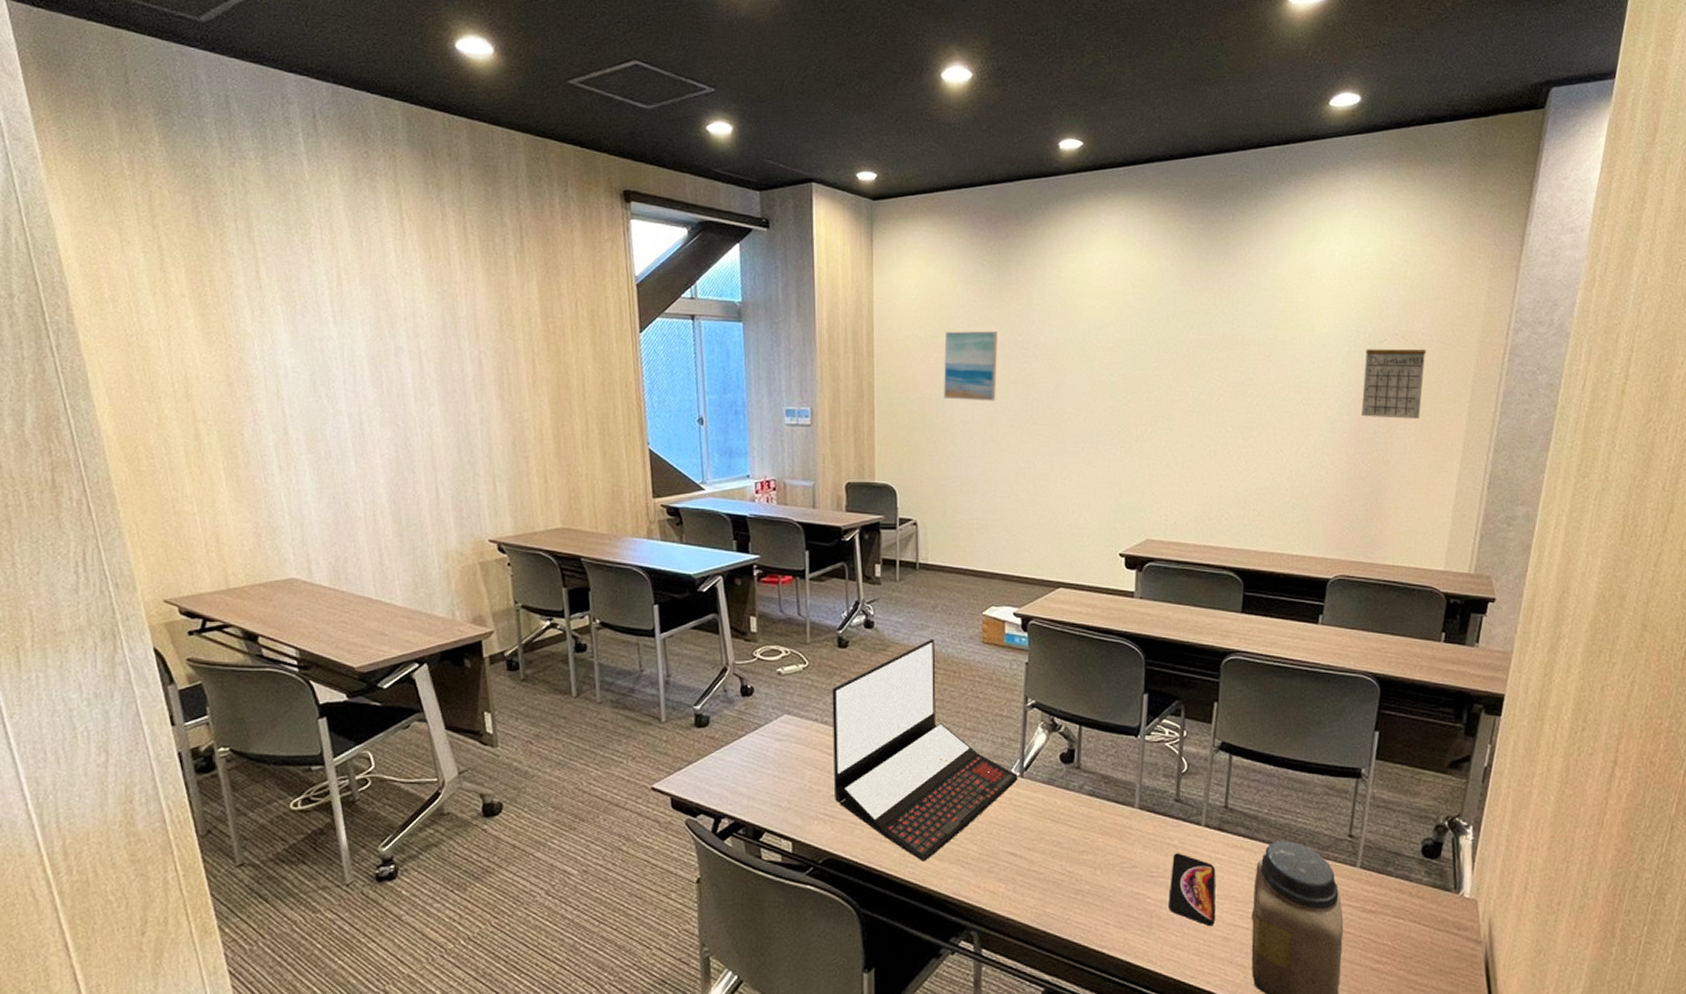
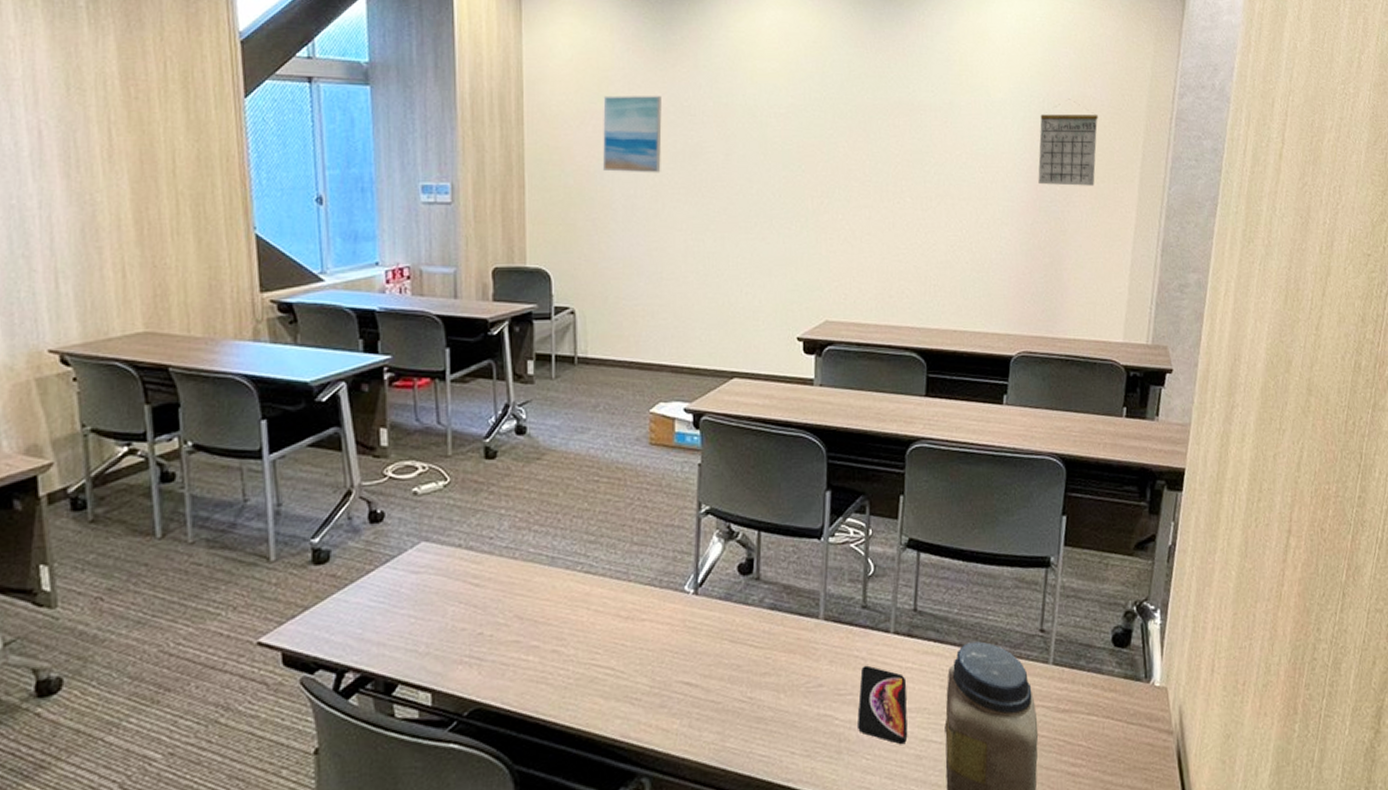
laptop: present [832,638,1018,862] -> none [478,442,692,702]

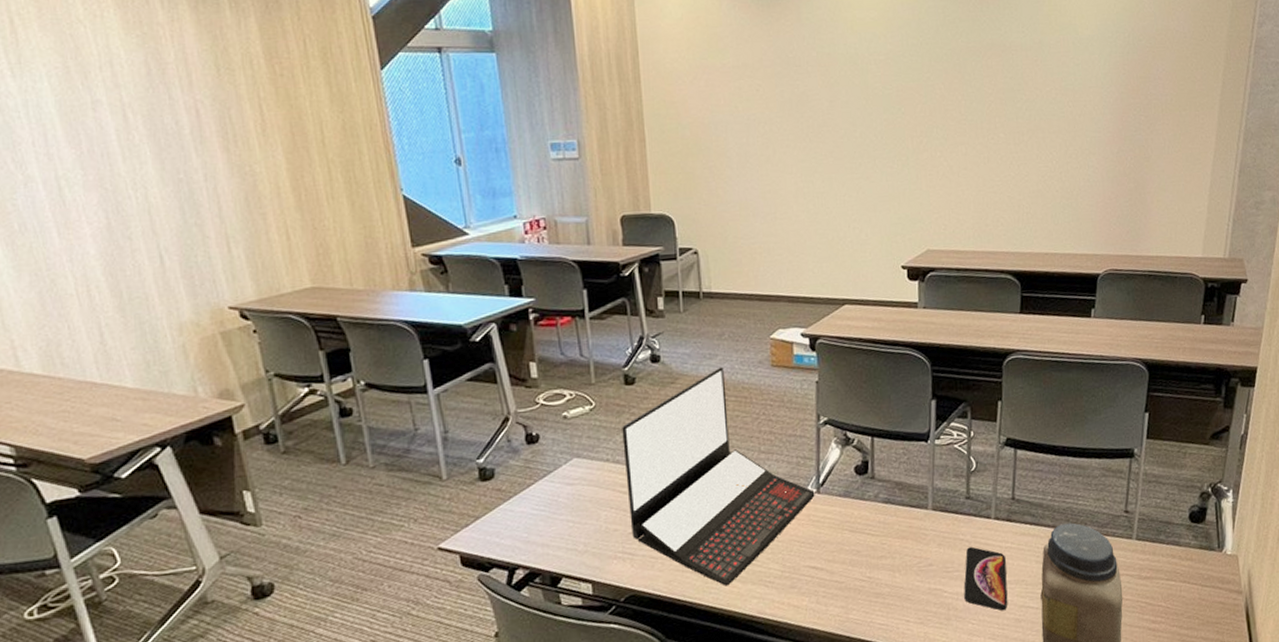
laptop: none [478,442,692,702] -> present [622,367,815,586]
wall art: present [602,95,662,173] -> none [713,49,771,123]
calendar: present [1038,99,1098,186] -> none [1123,32,1181,116]

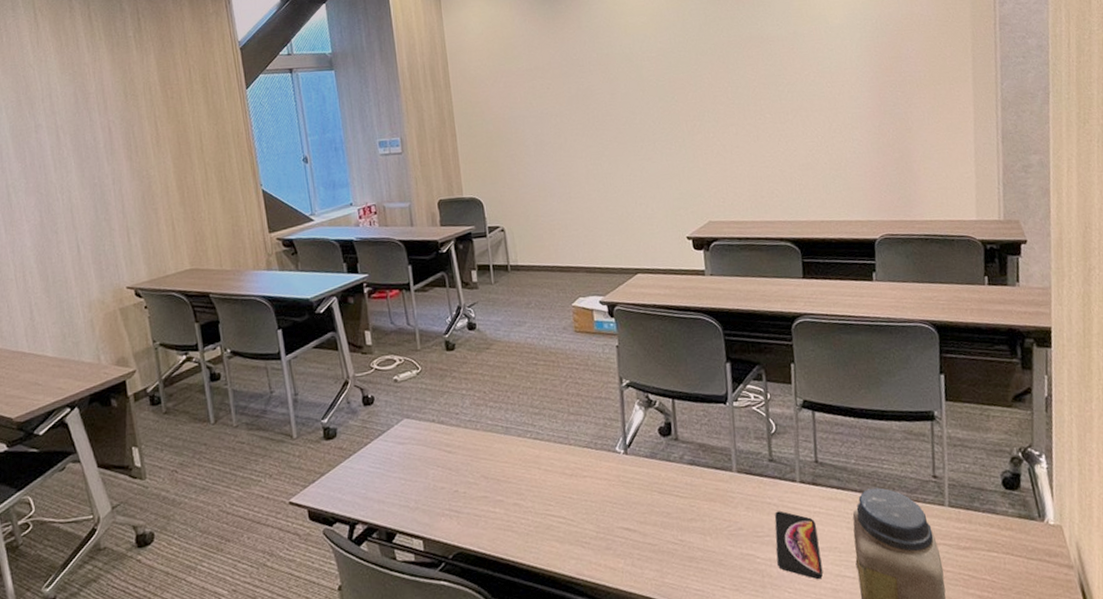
laptop: present [622,367,815,586] -> none [445,333,623,546]

